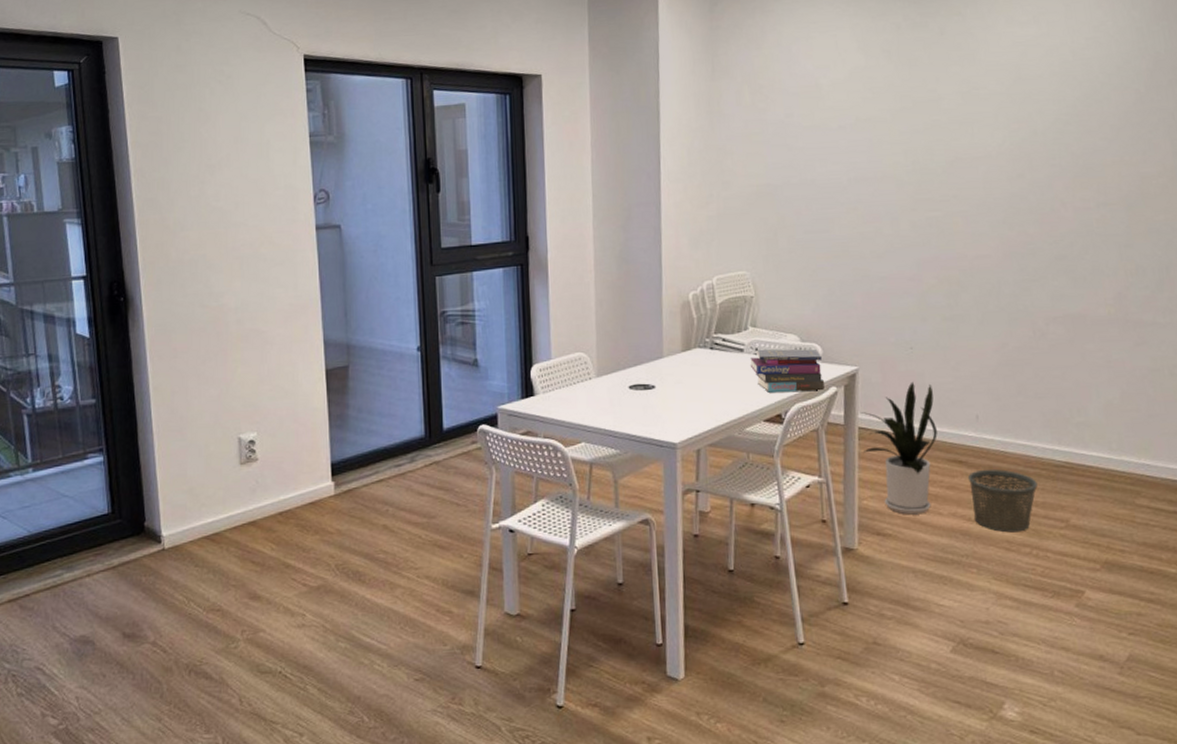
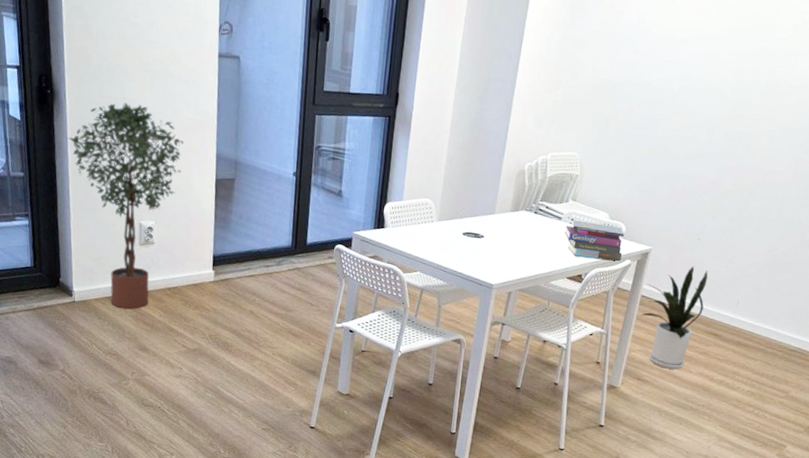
potted tree: none [146,297,285,549] -> present [67,102,184,309]
basket: present [967,469,1038,533] -> none [716,343,772,395]

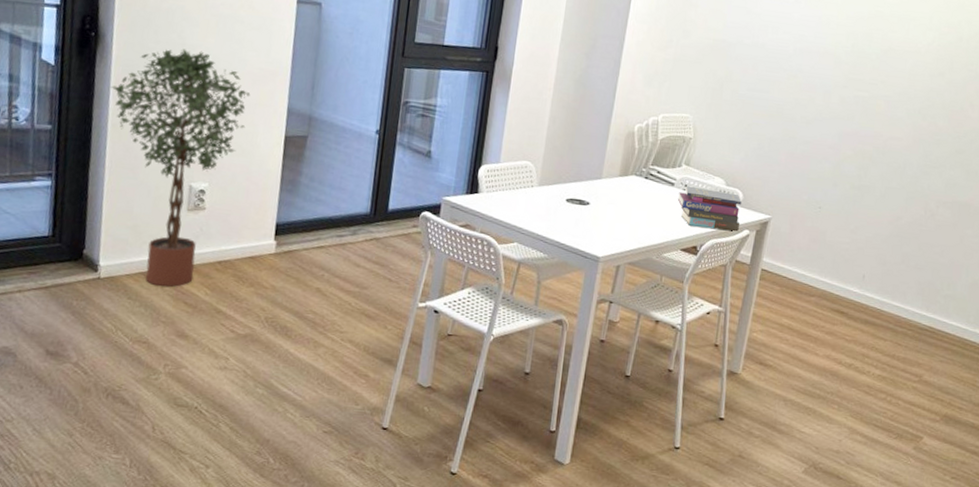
house plant: present [640,266,708,370] -> none [761,237,831,352]

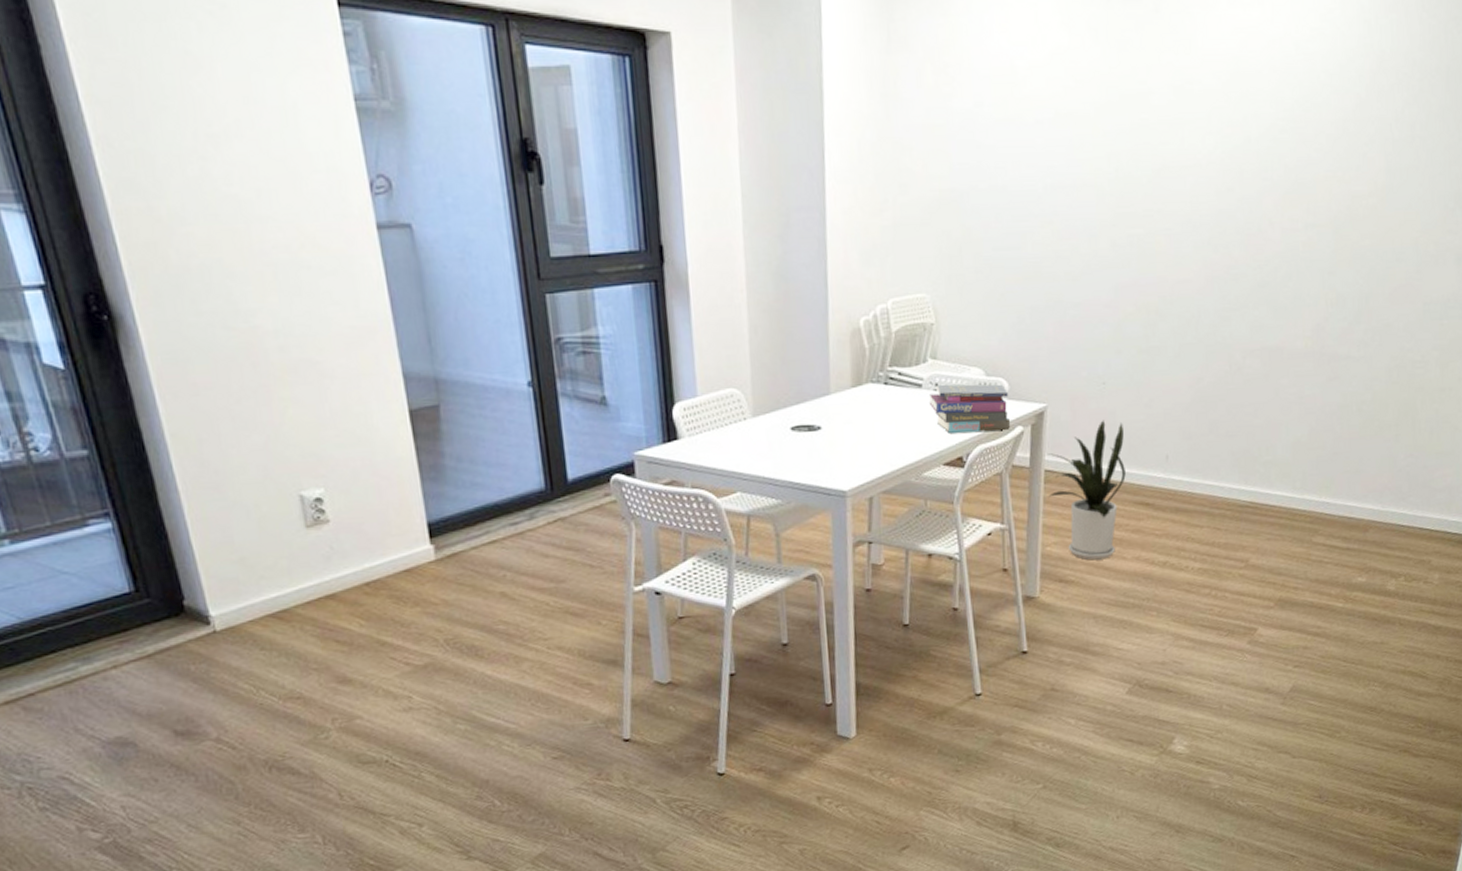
potted tree: present [110,48,251,287] -> none [152,316,353,628]
house plant: none [761,237,831,352] -> present [1047,420,1126,561]

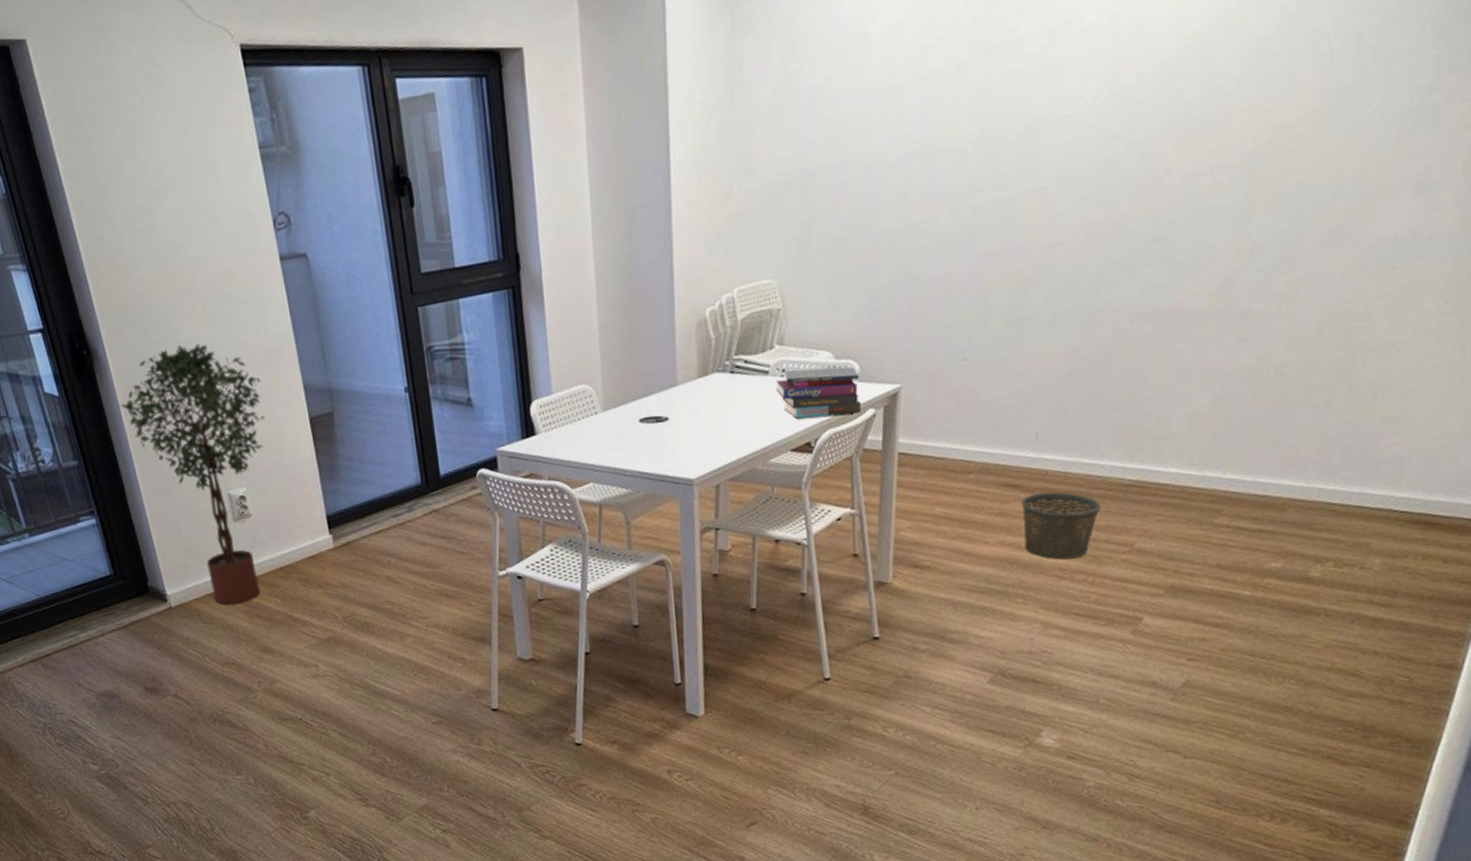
potted tree: none [152,316,353,628] -> present [119,343,266,605]
house plant: present [1047,420,1126,561] -> none [901,398,989,545]
basket: none [1153,510,1221,575] -> present [1020,492,1101,560]

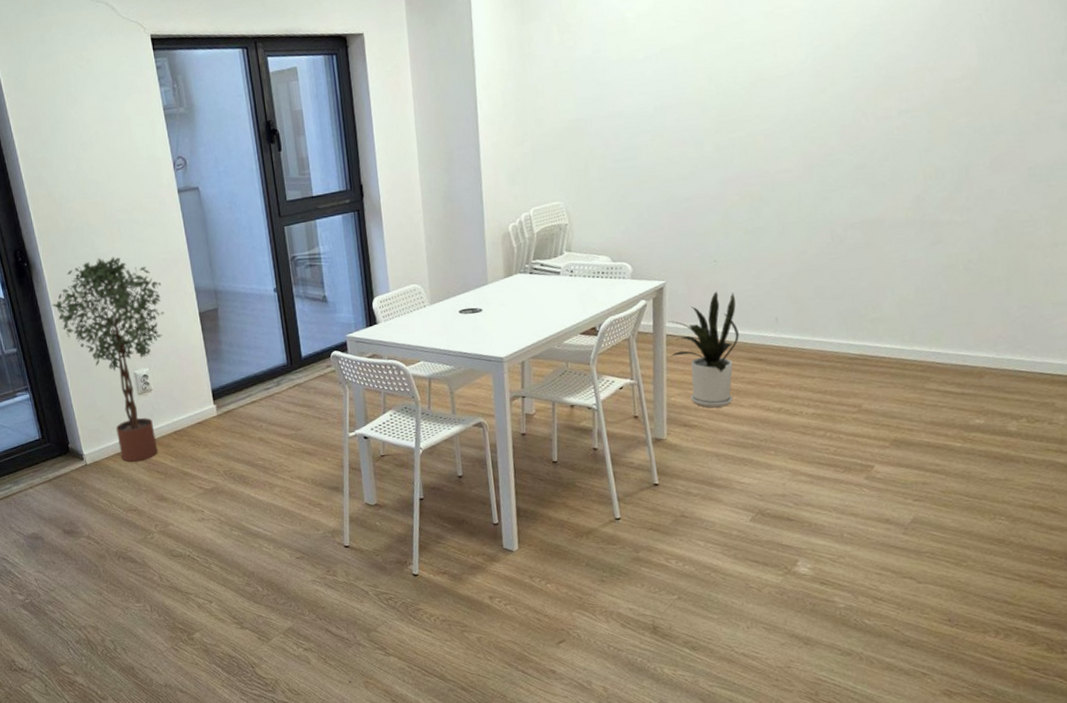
books: present [776,366,862,419] -> none [566,267,635,309]
house plant: none [901,398,989,545] -> present [667,291,739,408]
basket: present [1020,492,1101,560] -> none [767,364,832,419]

